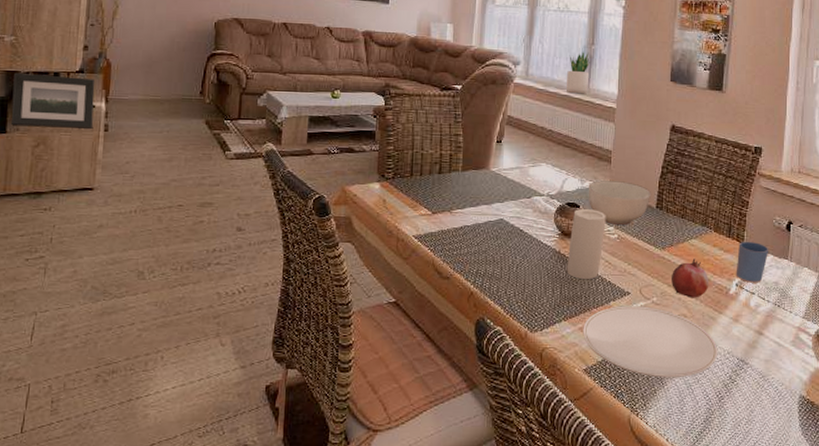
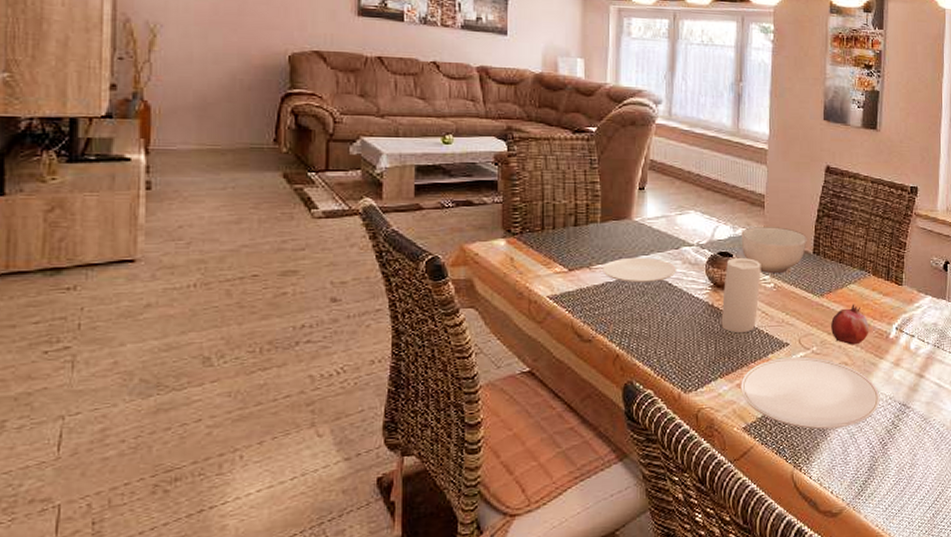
picture frame: present [11,72,96,129] -> none [10,118,130,187]
plate: none [462,204,527,228] -> present [602,257,676,283]
planter: present [566,52,590,94] -> none [713,89,739,135]
mug: present [736,241,769,283] -> none [895,283,928,326]

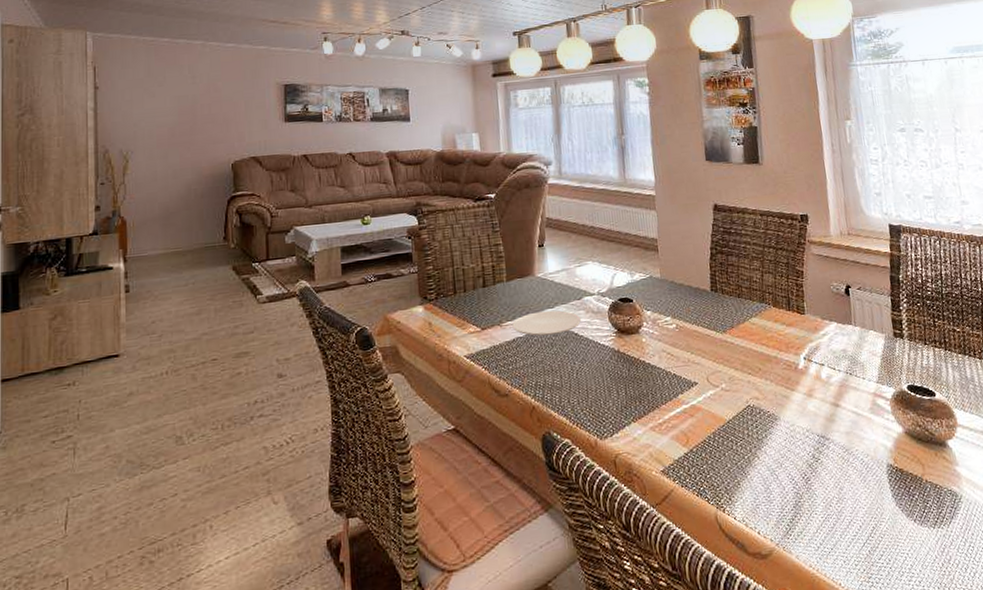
candle: present [721,257,761,334] -> none [627,301,663,377]
bowl: present [741,226,807,274] -> none [638,268,704,315]
plate: present [741,357,880,430] -> none [654,394,797,468]
fruit: present [831,304,869,345] -> none [737,337,777,379]

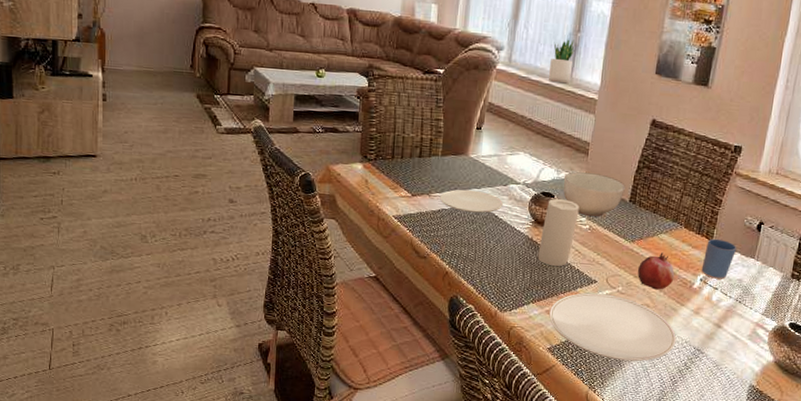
planter: none [600,143,624,187] -> present [548,39,575,84]
candle: none [627,301,663,377] -> present [537,198,580,267]
bowl: none [638,268,704,315] -> present [563,171,625,217]
plate: none [654,394,797,468] -> present [549,292,677,362]
fruit: none [737,337,777,379] -> present [637,252,675,290]
mug: none [800,311,832,355] -> present [701,238,737,279]

